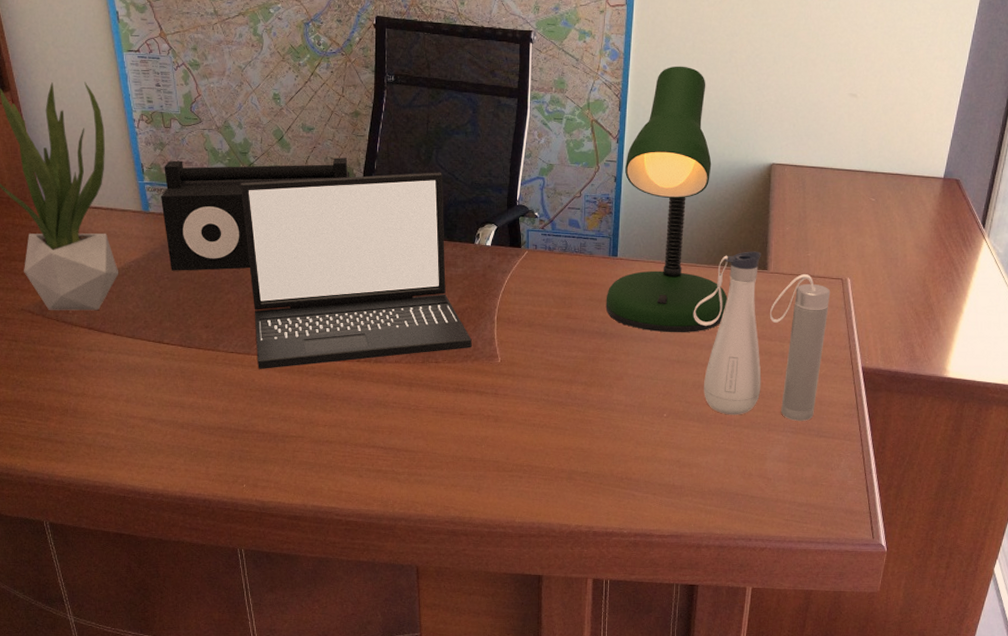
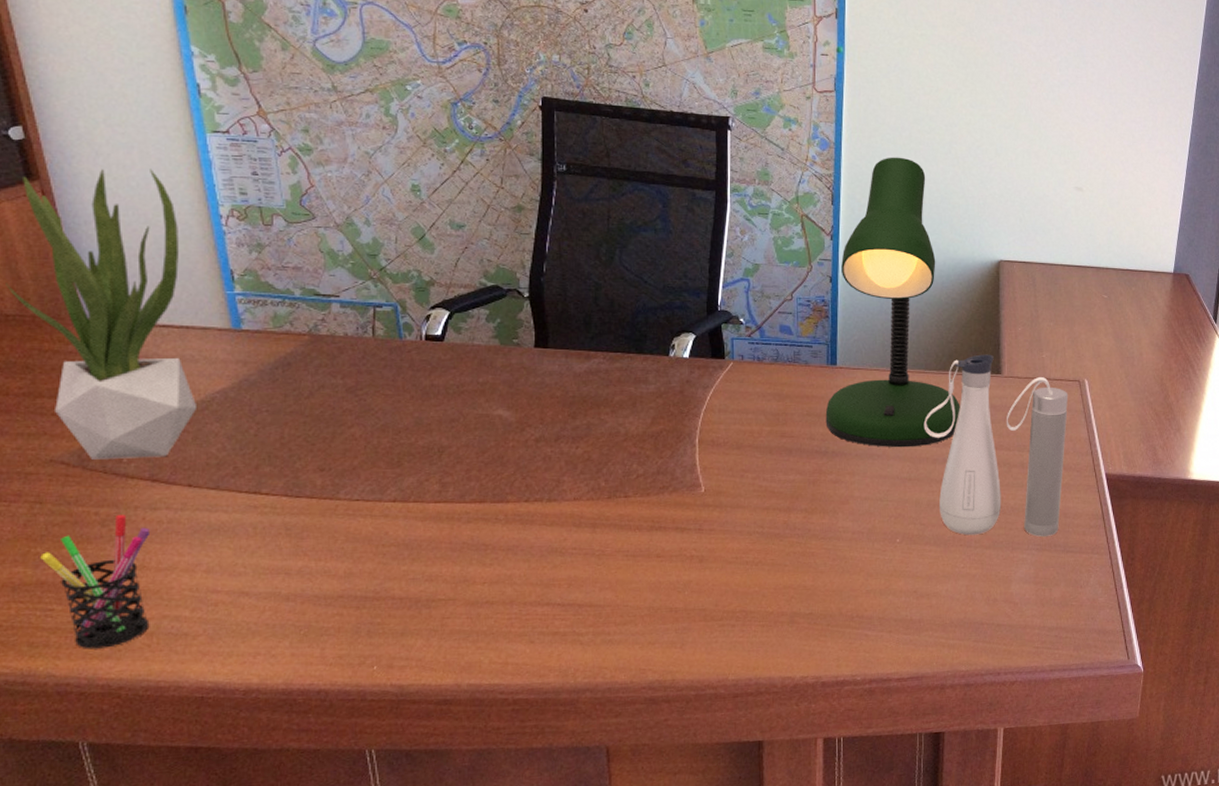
pen holder: none [16,354,89,454] -> present [40,515,151,649]
speaker: present [161,158,350,271] -> none [258,259,512,402]
laptop: present [240,172,472,369] -> none [367,275,669,519]

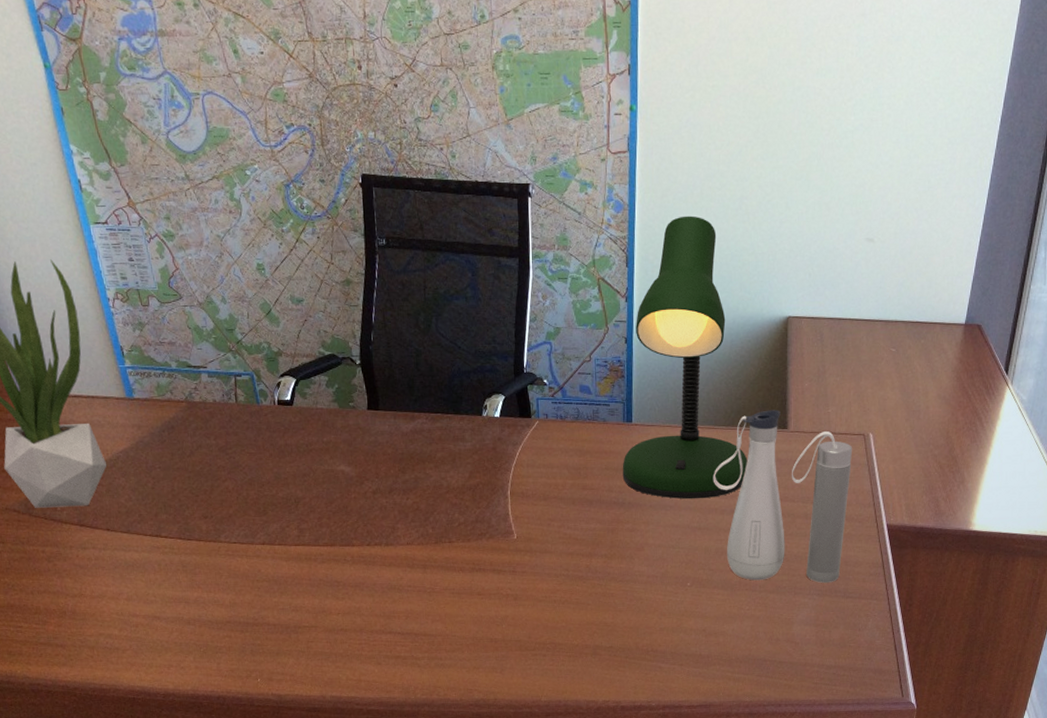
pen holder: present [40,515,151,649] -> none [8,553,91,658]

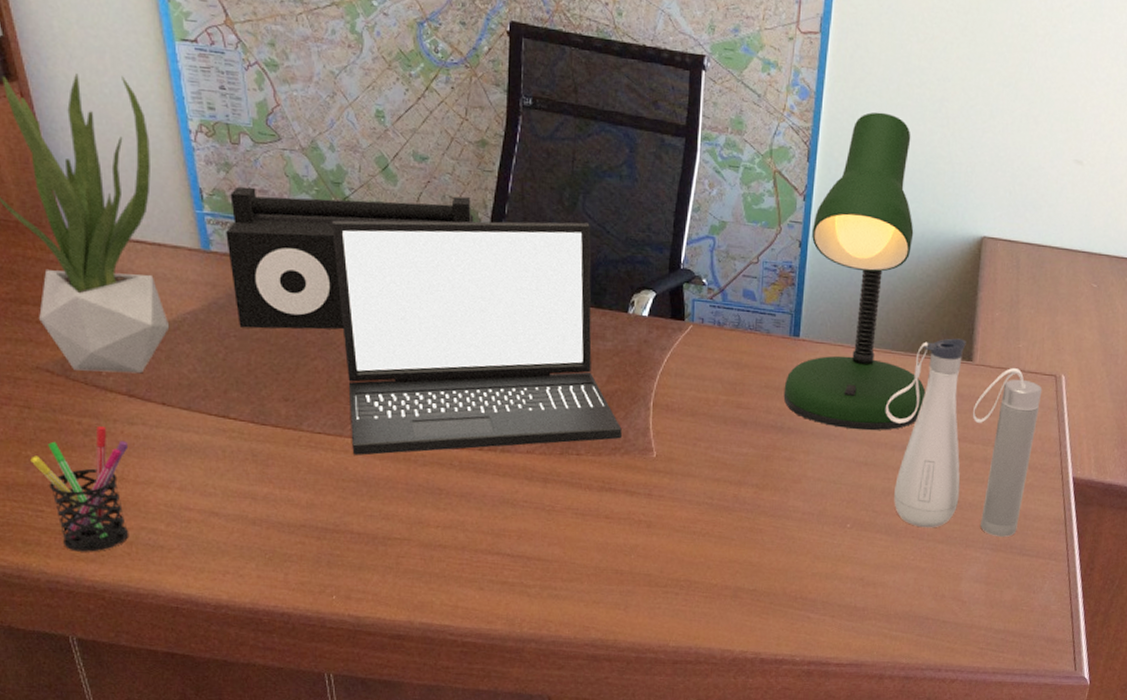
pen holder: none [8,553,91,658] -> present [30,426,129,552]
speaker: none [145,330,346,460] -> present [226,186,474,330]
laptop: none [228,341,486,559] -> present [331,220,622,455]

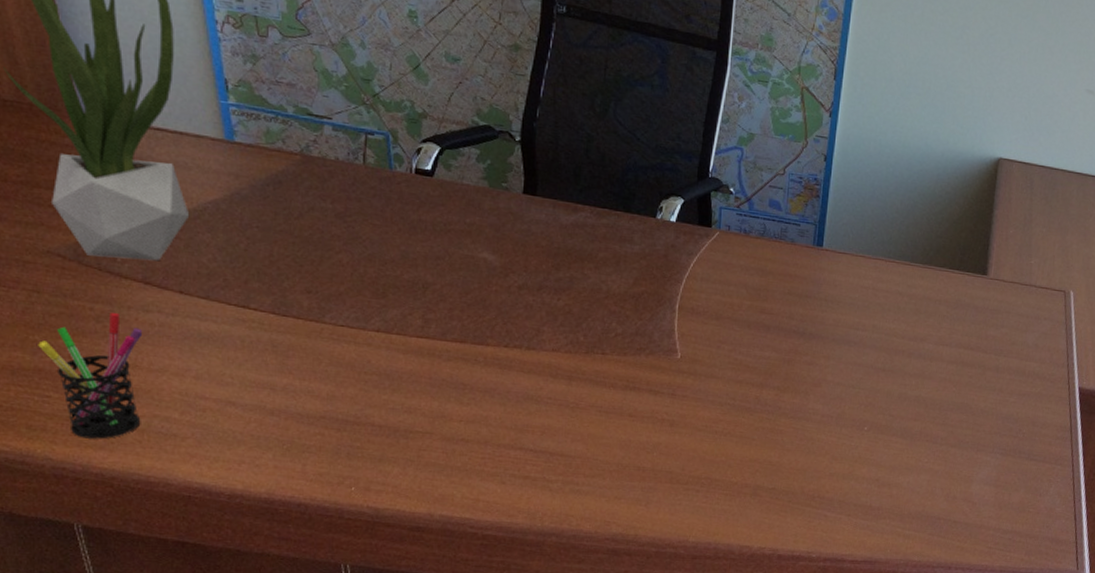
speaker: present [226,186,474,330] -> none [251,79,505,225]
laptop: present [331,220,622,455] -> none [360,116,647,349]
desk lamp: present [783,112,926,431] -> none [806,35,942,339]
water bottle: present [885,338,1043,537] -> none [903,253,1052,442]

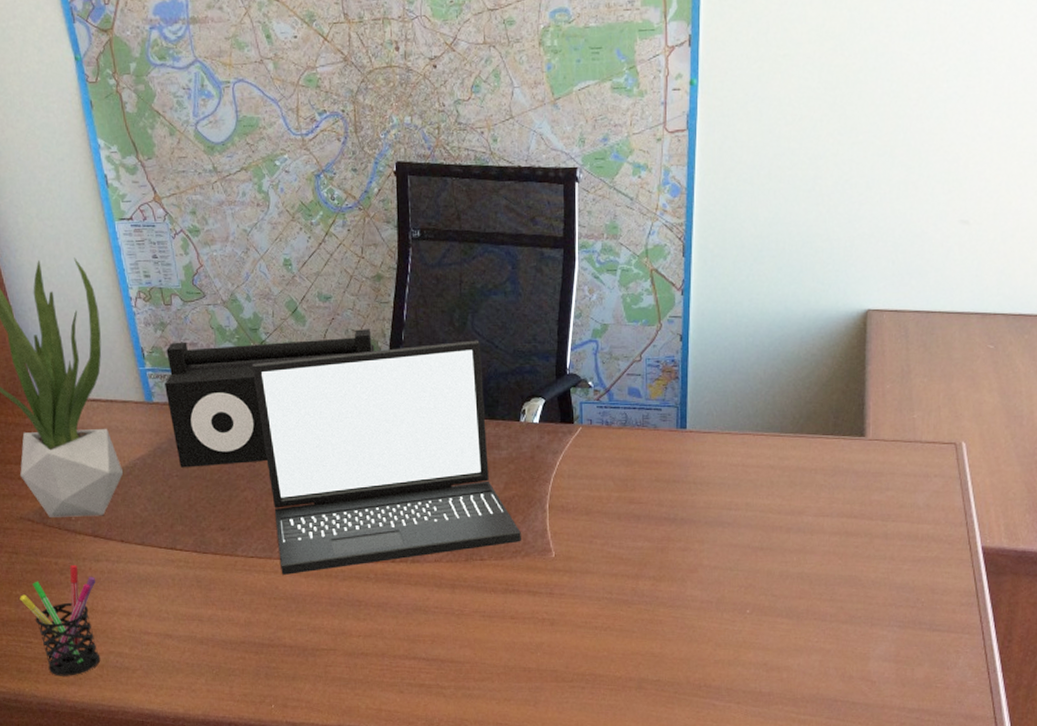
speaker: none [251,79,505,225] -> present [165,329,375,468]
laptop: none [360,116,647,349] -> present [251,340,521,575]

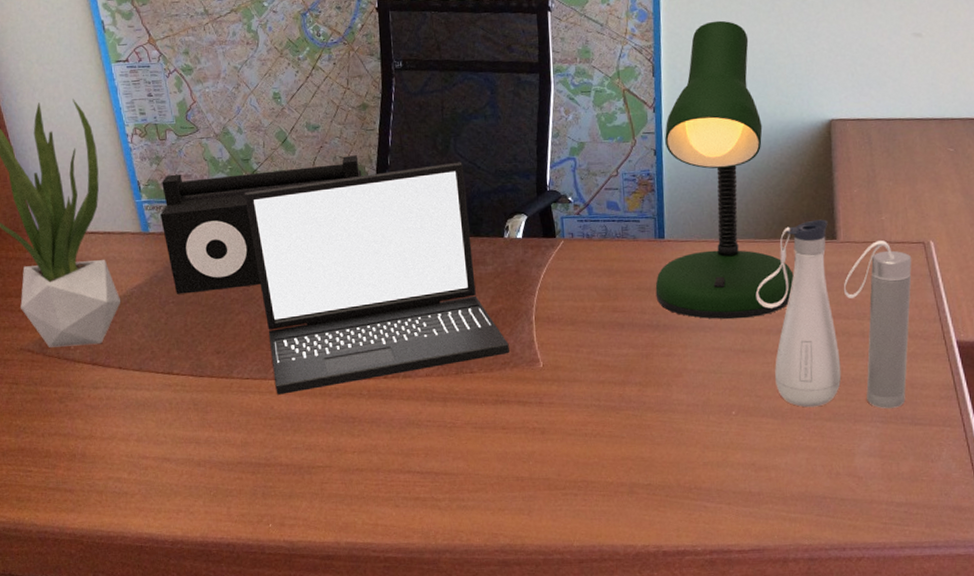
pen holder: present [19,565,101,676] -> none [19,393,100,504]
desk lamp: none [674,198,818,516] -> present [655,20,794,320]
water bottle: none [777,415,942,613] -> present [755,219,912,409]

